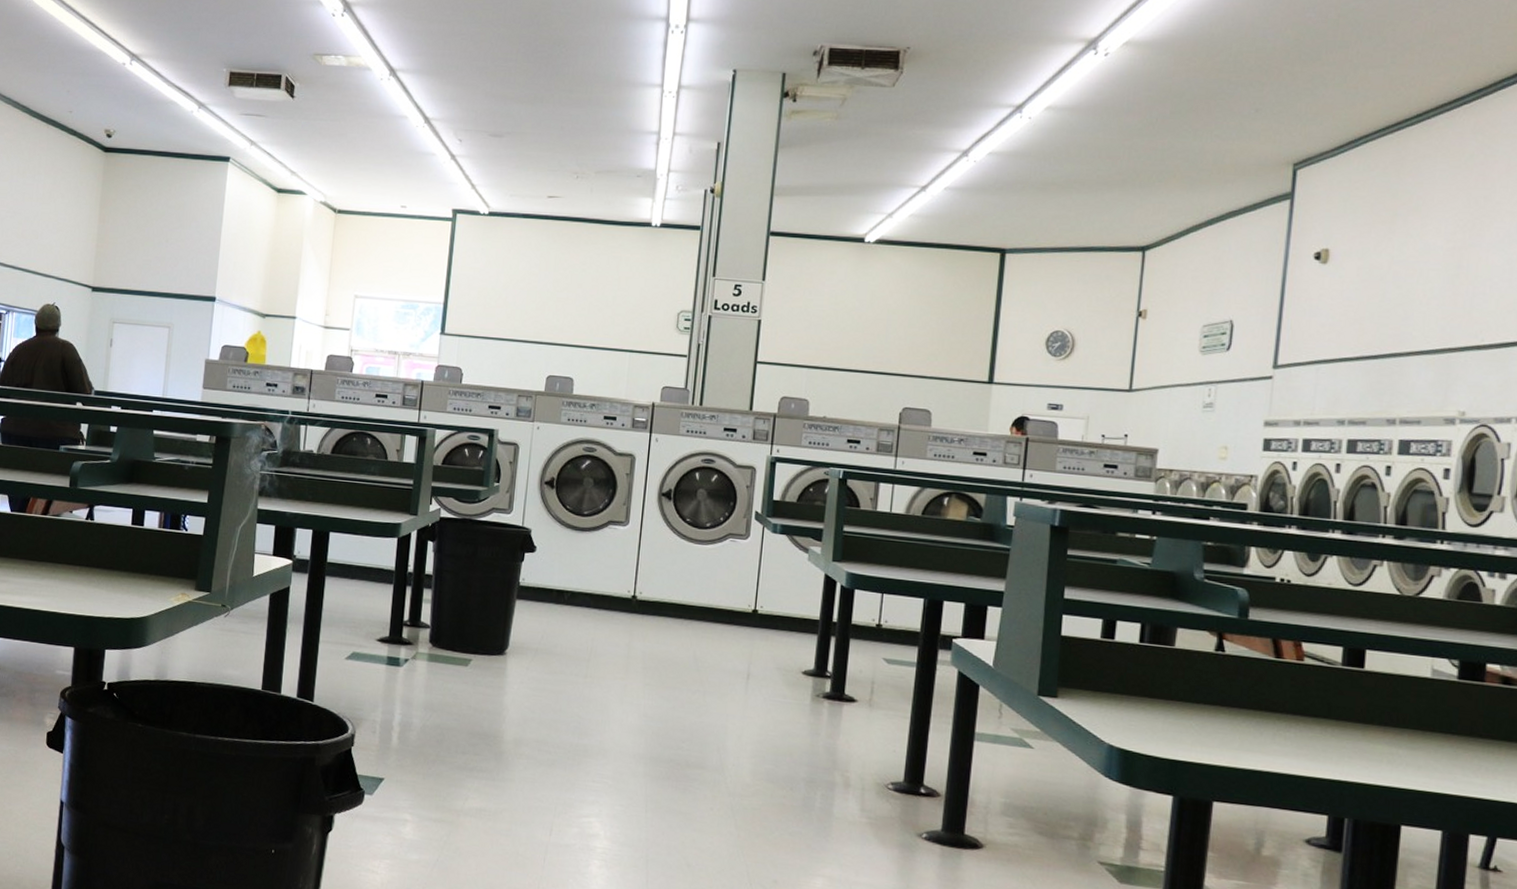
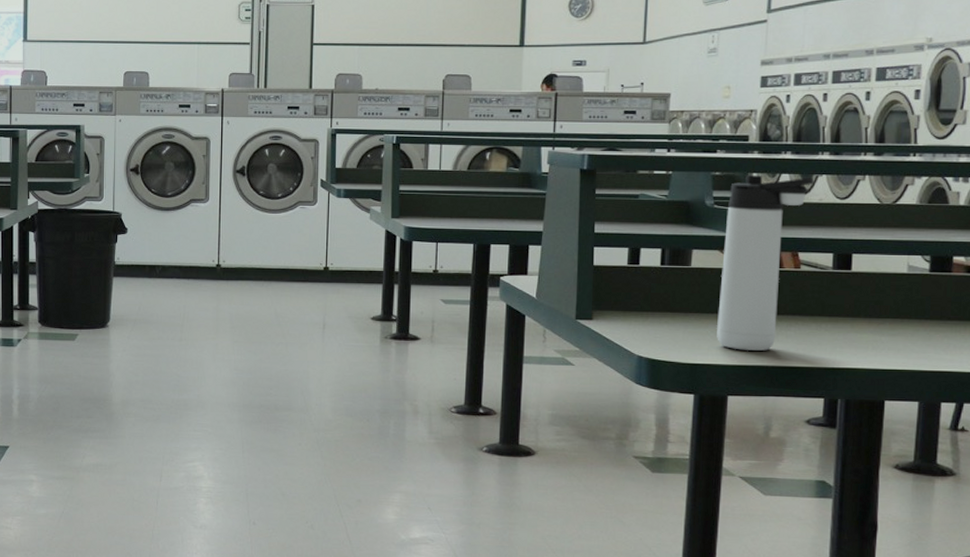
thermos bottle: none [1202,549,1323,753] -> present [717,175,815,351]

